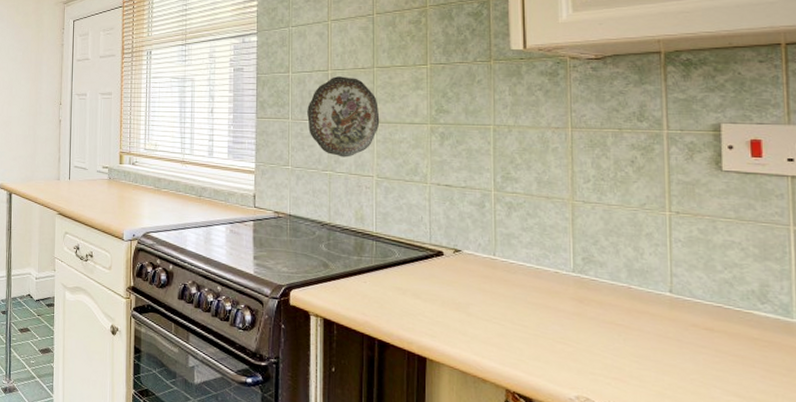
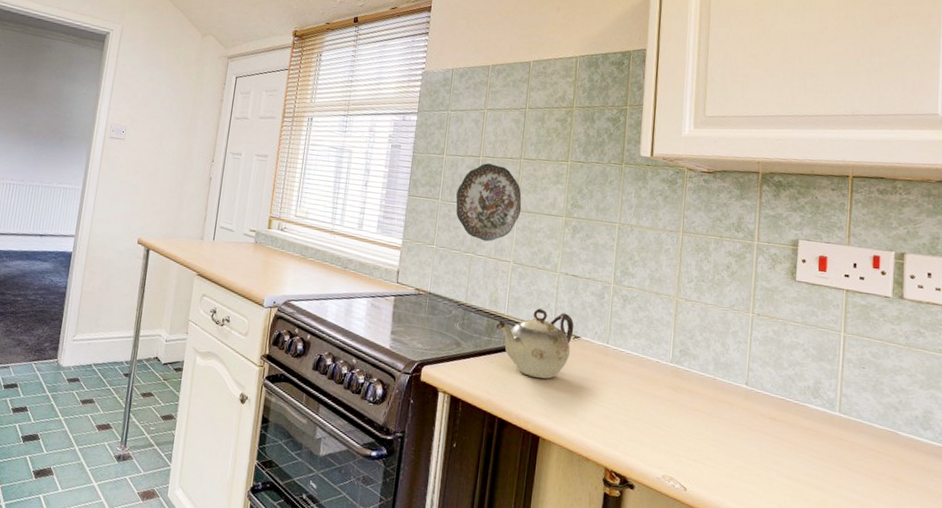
teapot: none [365,223,453,297] -> present [495,308,574,379]

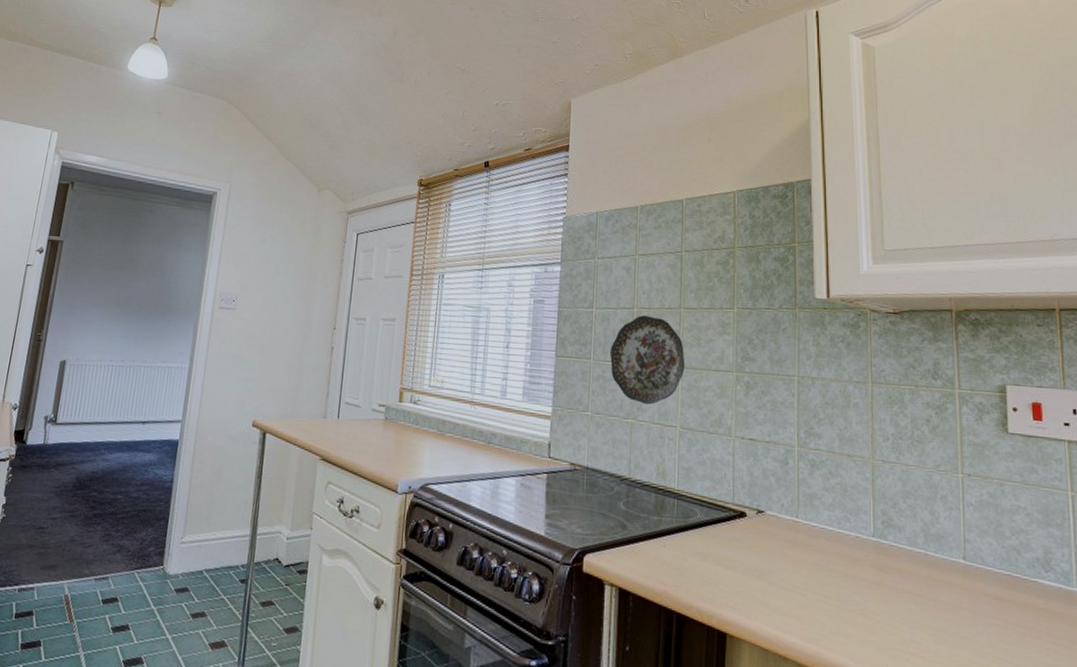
teapot: present [495,308,574,379] -> none [665,480,756,564]

